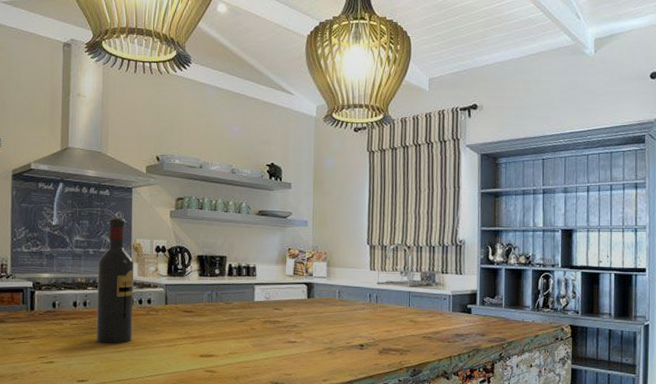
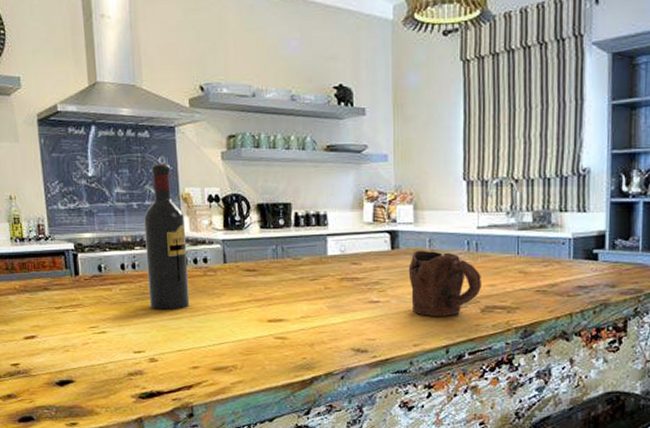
mug: none [321,299,380,356] -> present [408,250,481,316]

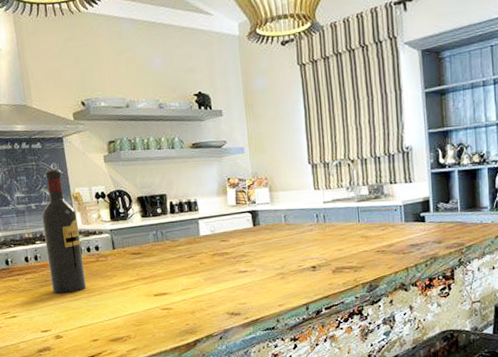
mug: present [408,250,481,316] -> none [269,224,331,280]

